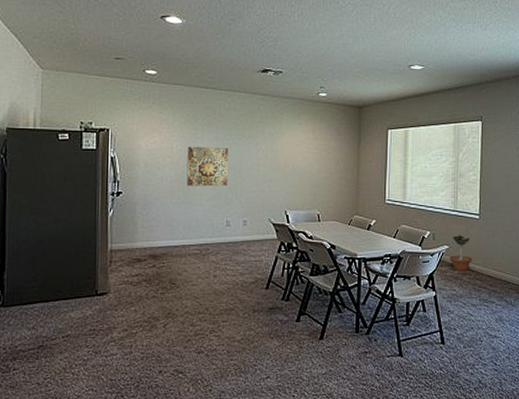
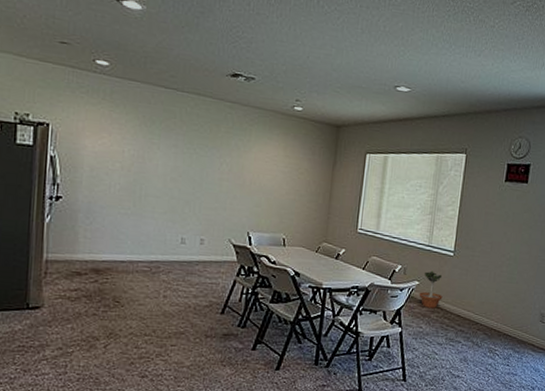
wall art: present [186,146,228,187] -> none [138,152,188,200]

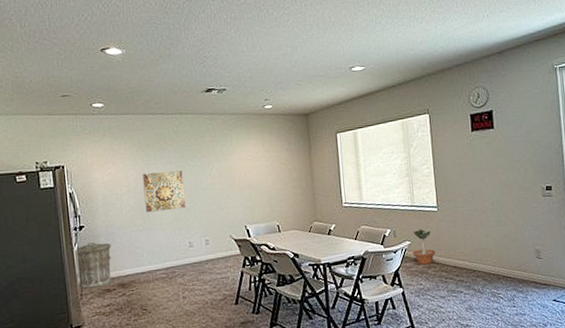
trash can: none [43,217,91,268] -> present [76,242,111,289]
wall art: none [138,152,188,200] -> present [142,170,185,213]

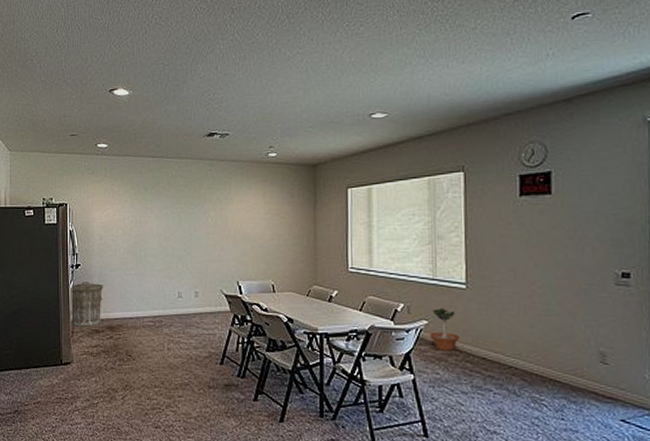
wall art: present [142,170,185,213] -> none [138,216,178,257]

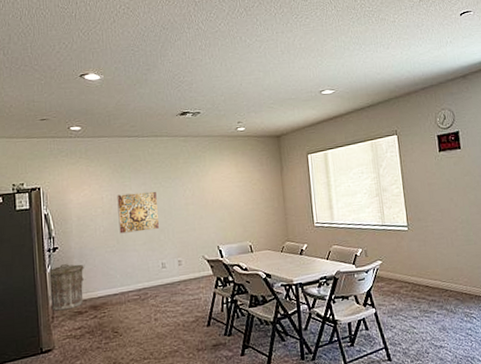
wall art: none [138,216,178,257] -> present [117,191,159,234]
potted tree: present [429,307,460,351] -> none [384,247,408,285]

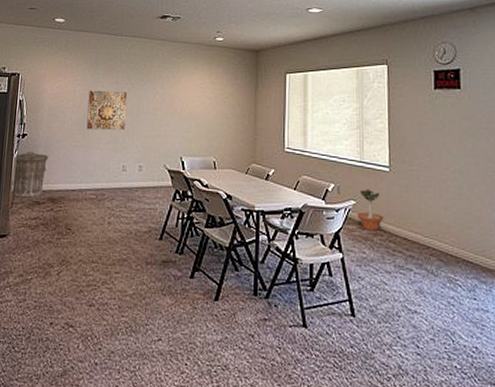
potted tree: none [384,247,408,285] -> present [357,188,384,231]

